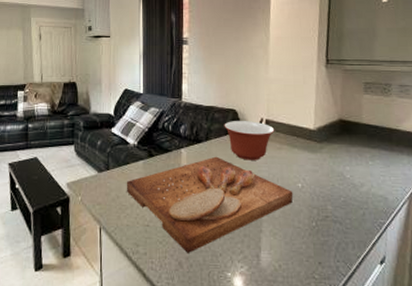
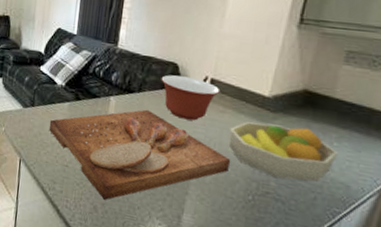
fruit bowl: none [288,152,374,202] -> present [228,122,338,182]

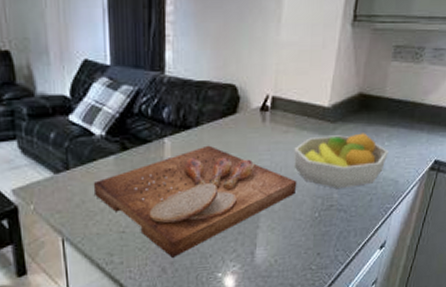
mixing bowl: present [161,75,220,121] -> none [219,99,282,148]

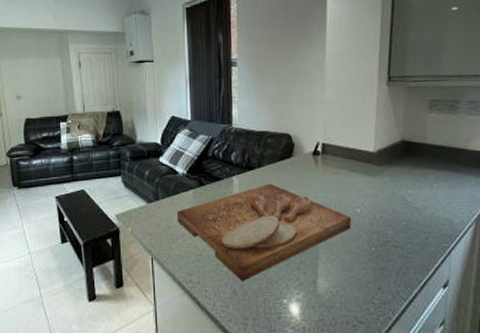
fruit bowl: present [294,133,389,190] -> none [346,175,438,227]

